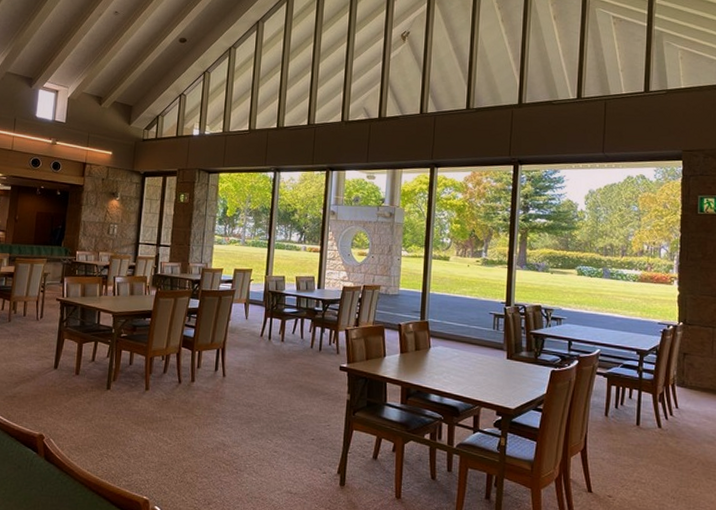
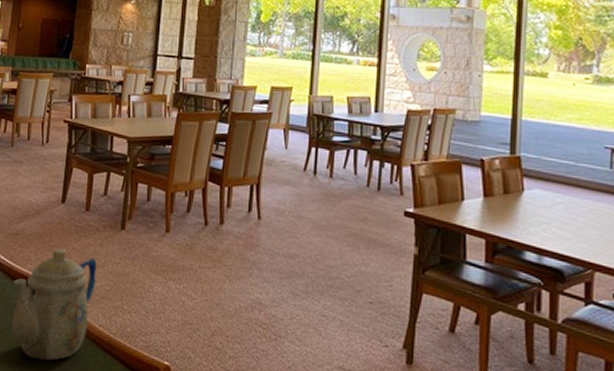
teapot: none [9,408,86,503] -> present [12,249,97,361]

